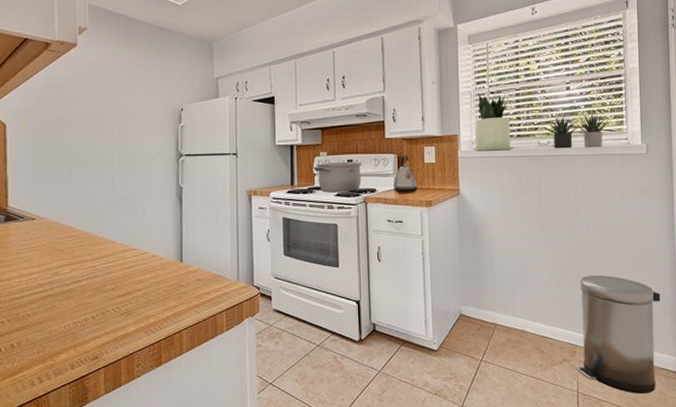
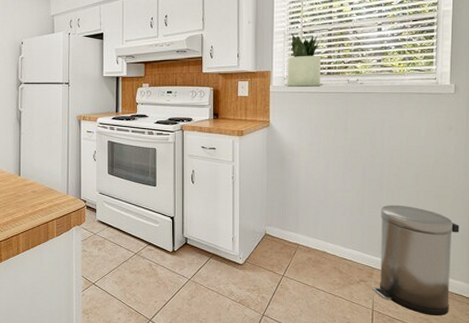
cooking pot: present [313,162,364,193] -> none [136,94,182,120]
kettle: present [392,153,419,194] -> none [207,87,232,124]
succulent plant: present [545,112,609,149] -> none [355,52,419,87]

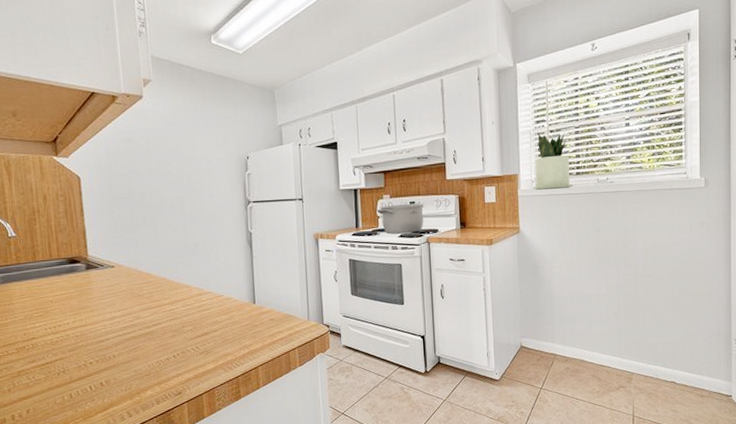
cooking pot: none [136,94,182,120] -> present [376,204,426,234]
pedal bin: present [372,205,460,315] -> none [632,306,715,416]

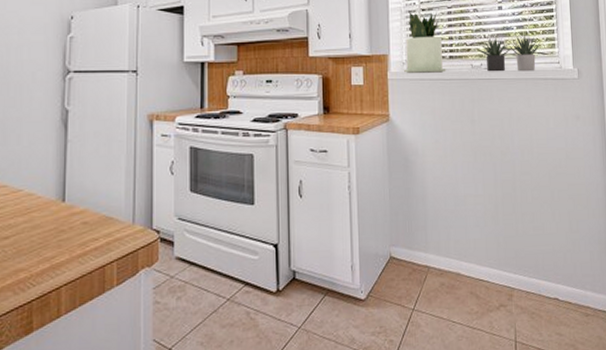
cooking pot: present [376,204,426,234] -> none [227,83,284,118]
succulent plant: none [604,147,668,185] -> present [478,33,541,72]

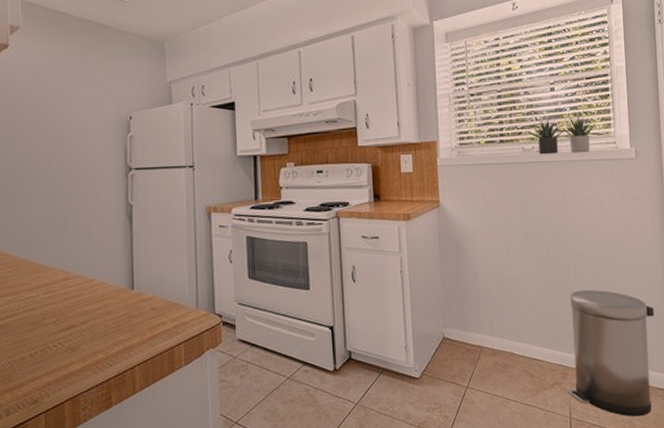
planter: present [403,12,446,74] -> none [452,97,497,160]
pedal bin: none [513,208,596,340] -> present [568,289,655,417]

